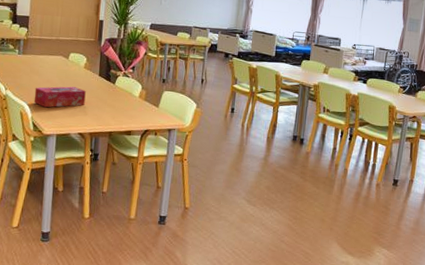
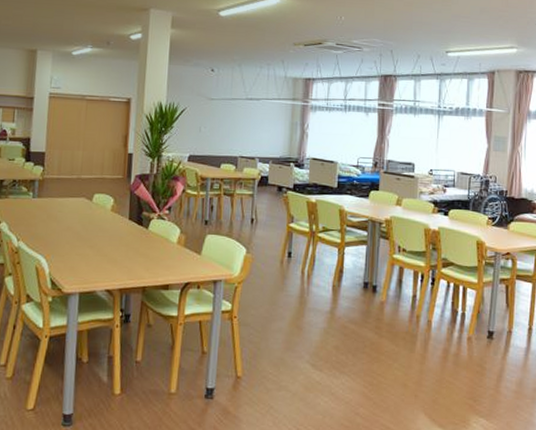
tissue box: present [33,86,86,108] -> none [51,234,114,261]

